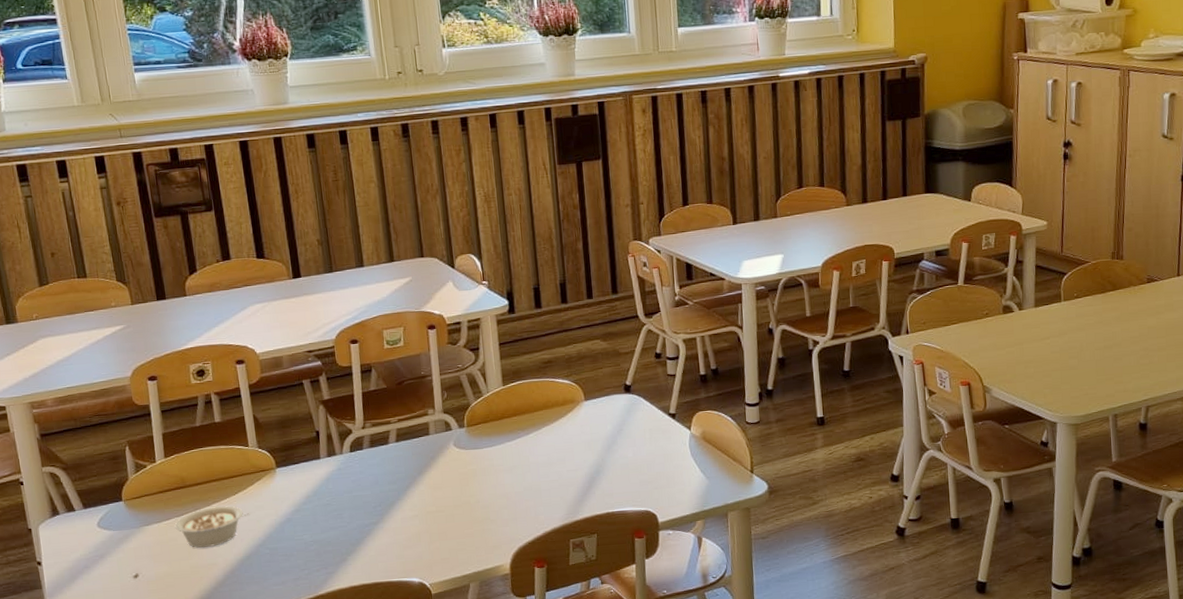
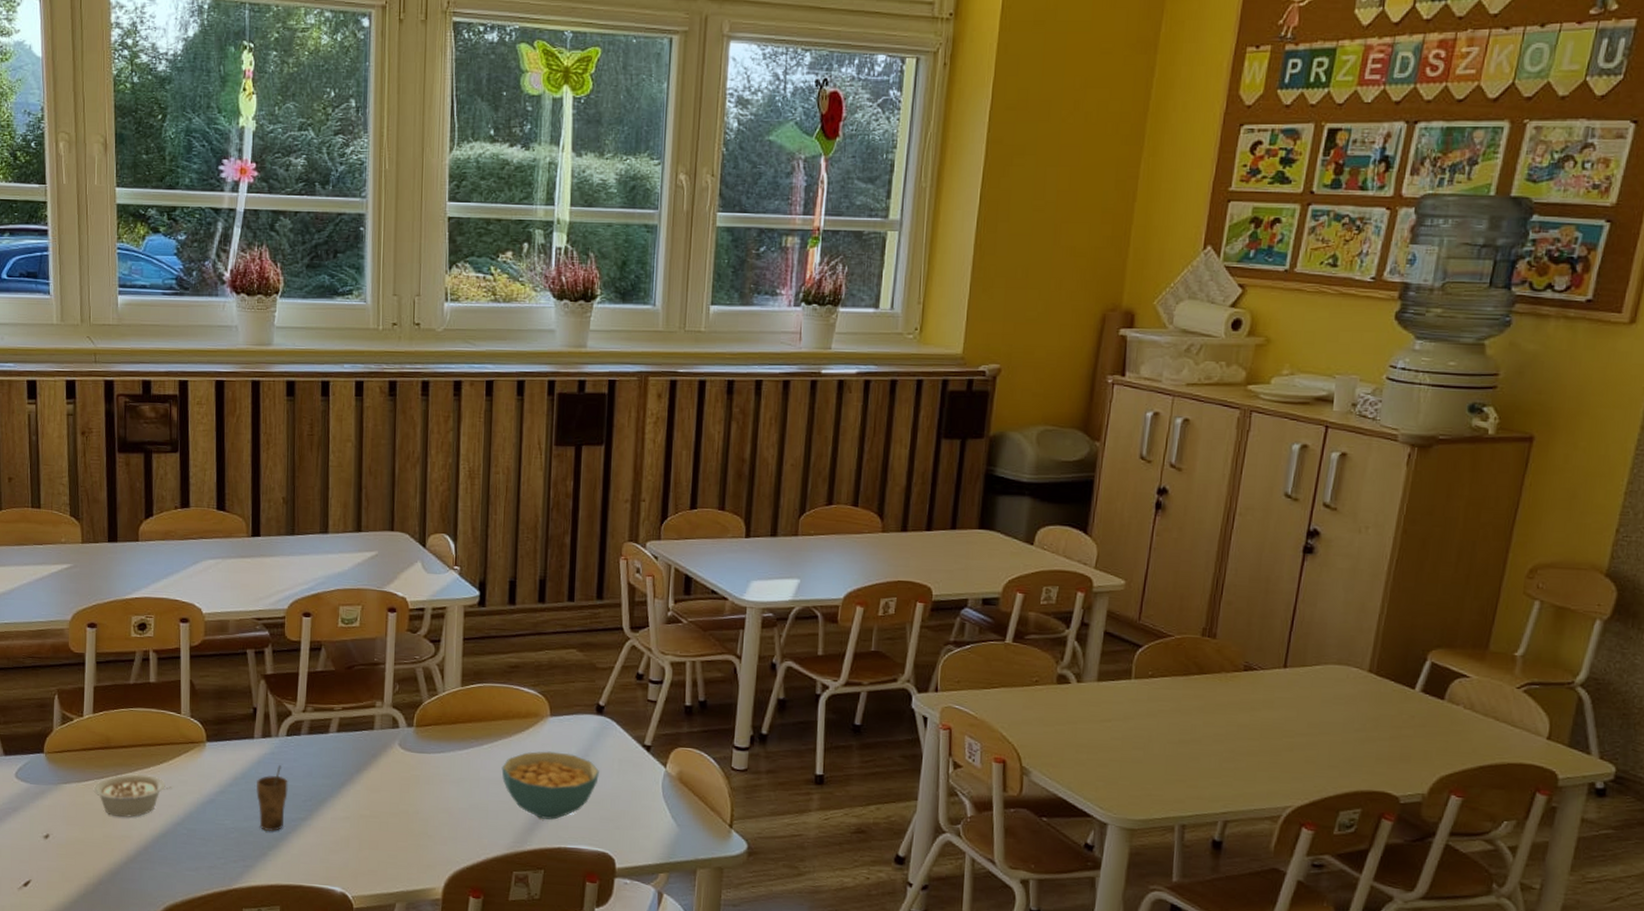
cup: none [328,478,359,540] -> present [256,764,288,832]
cereal bowl: none [548,430,634,490] -> present [501,751,599,820]

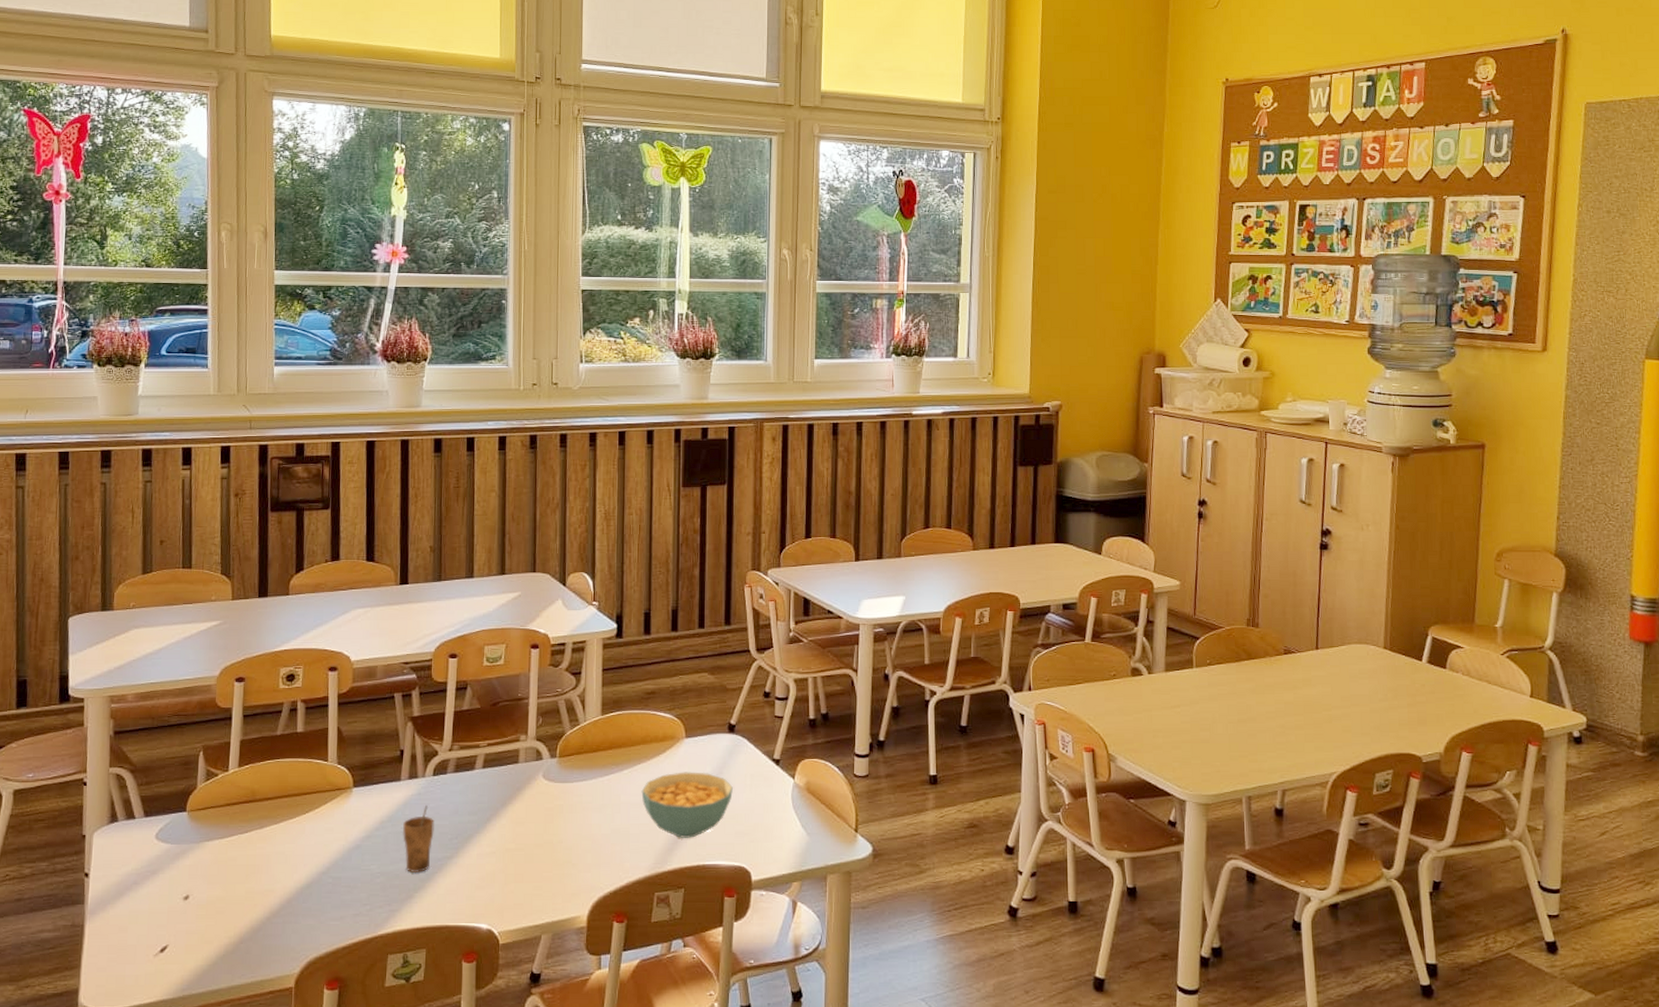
legume: present [93,774,174,818] -> none [236,826,319,872]

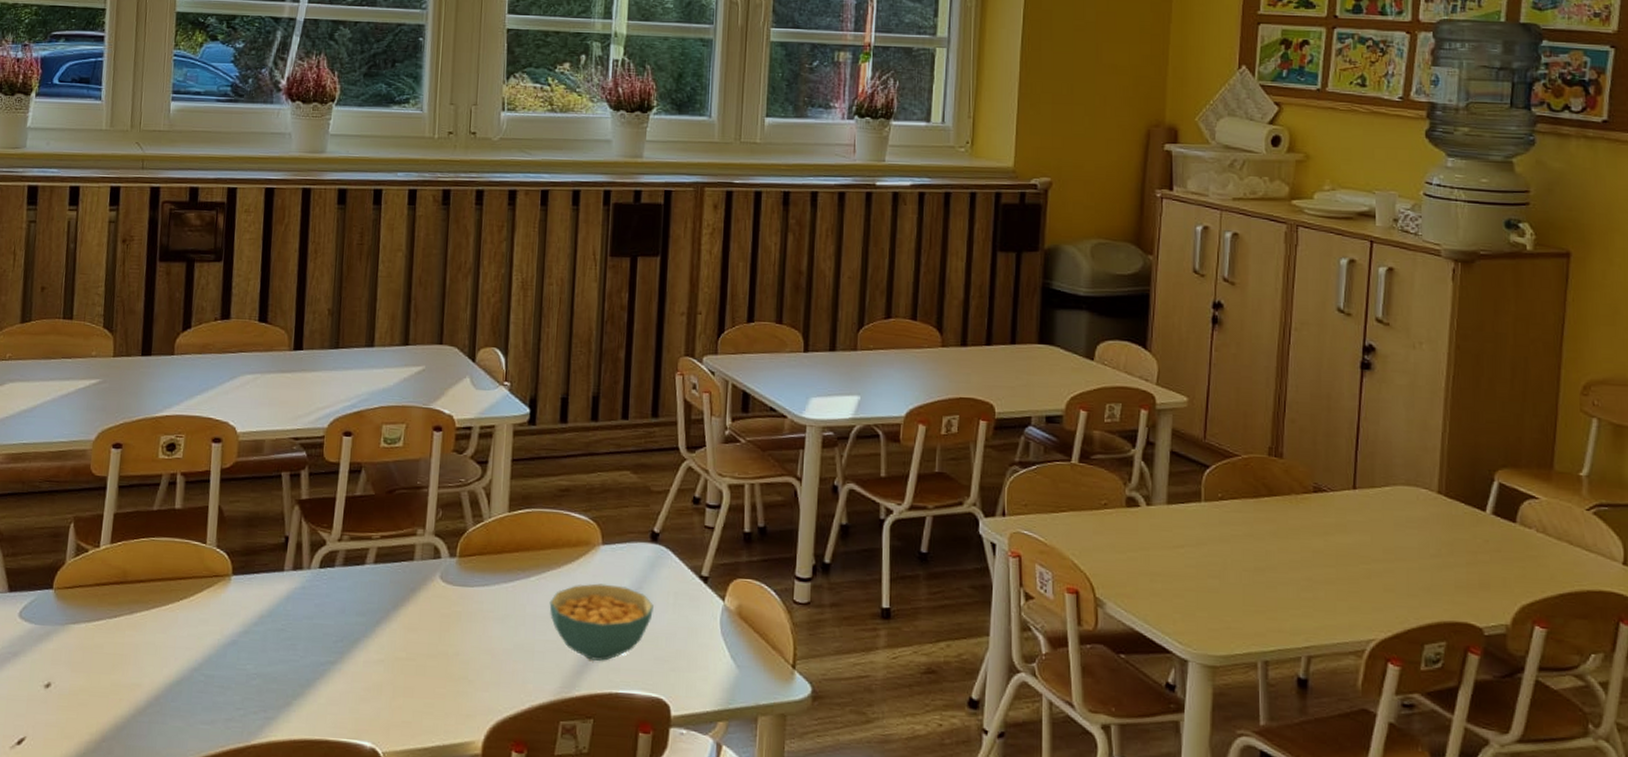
cup: present [403,804,434,874] -> none [283,600,319,678]

